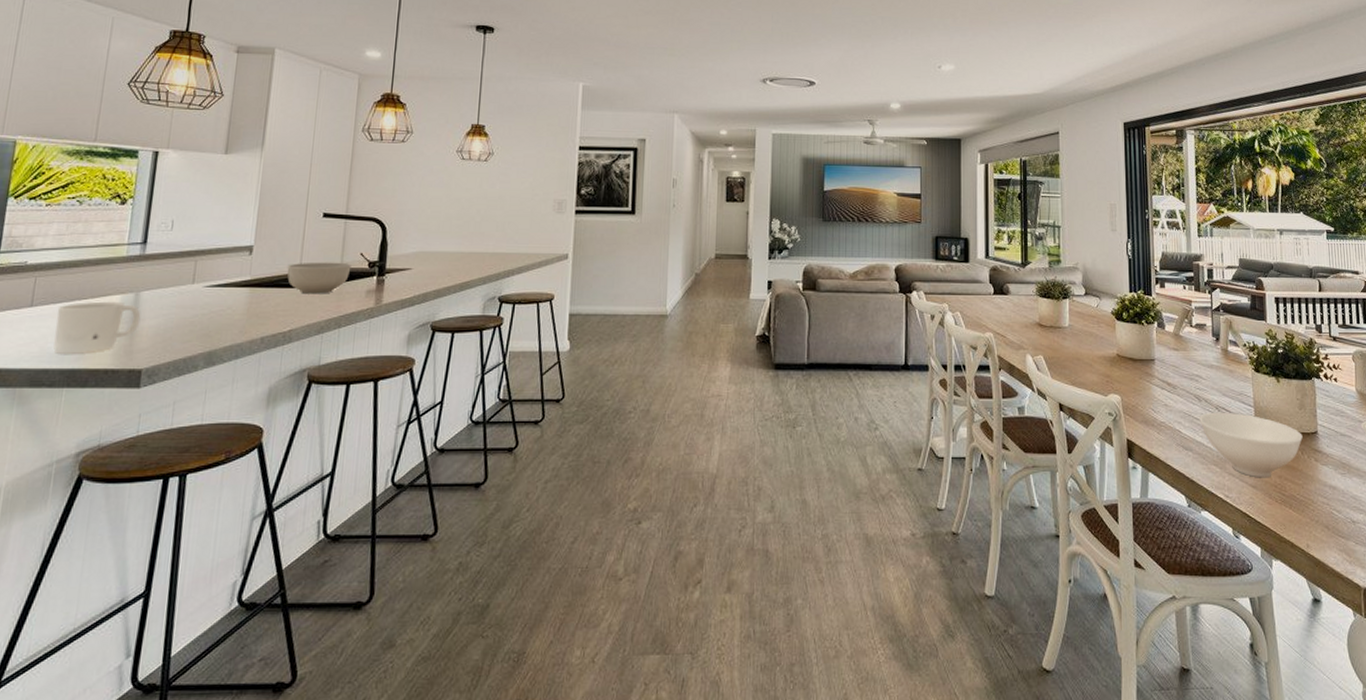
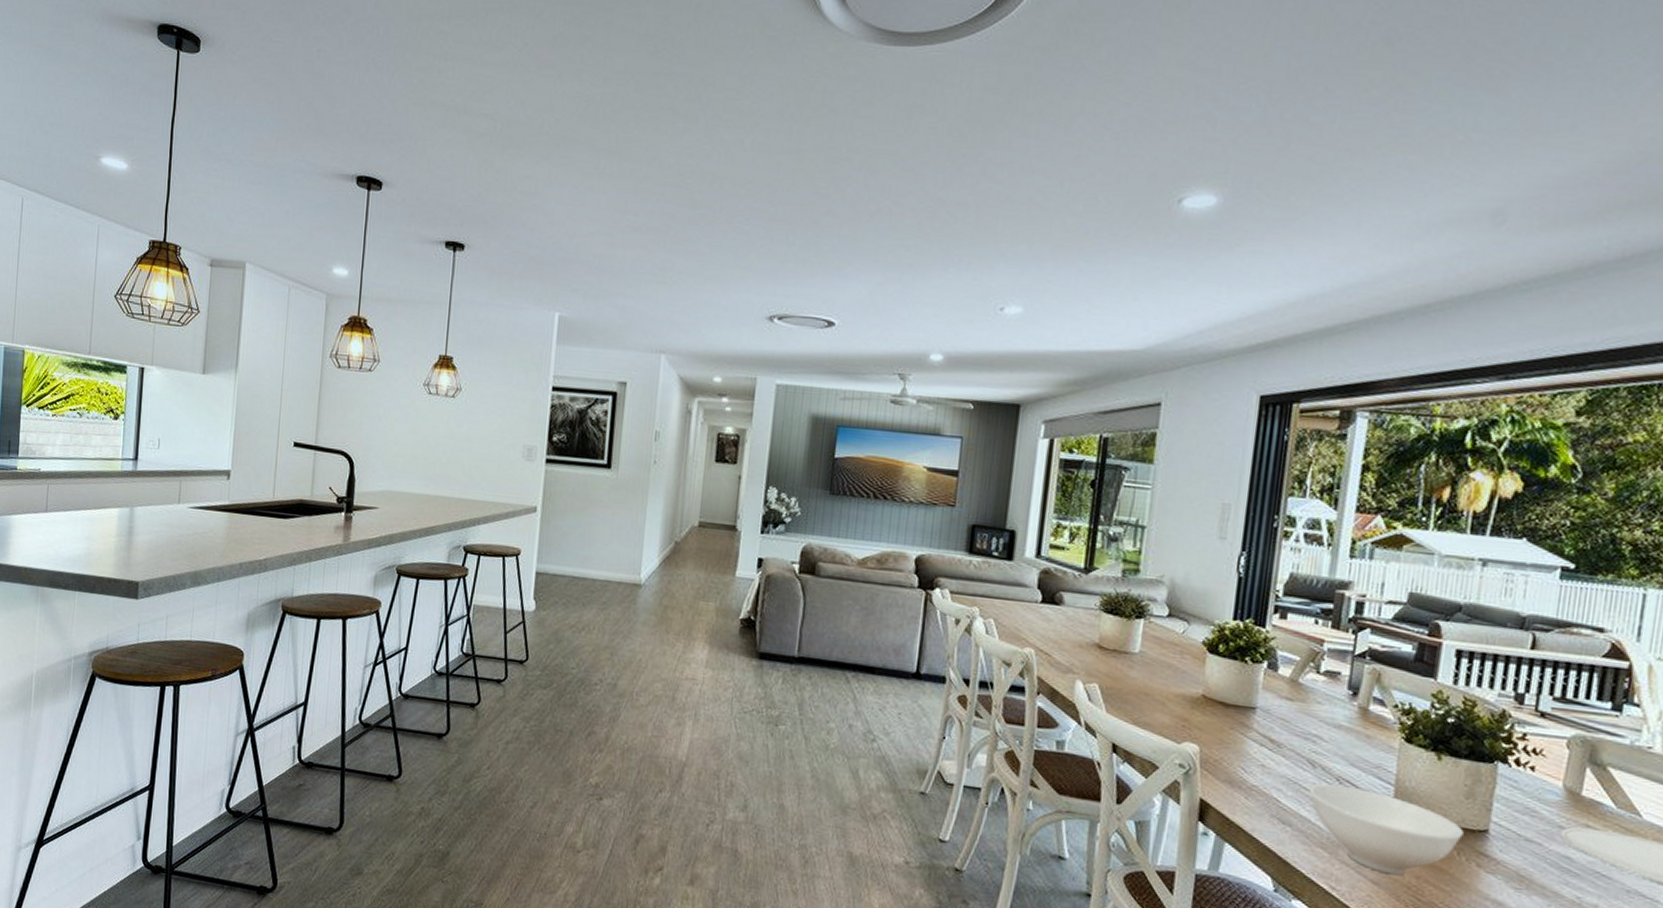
mug: present [53,301,141,355] -> none [65,512,136,562]
bowl: present [287,262,352,294] -> none [261,491,321,526]

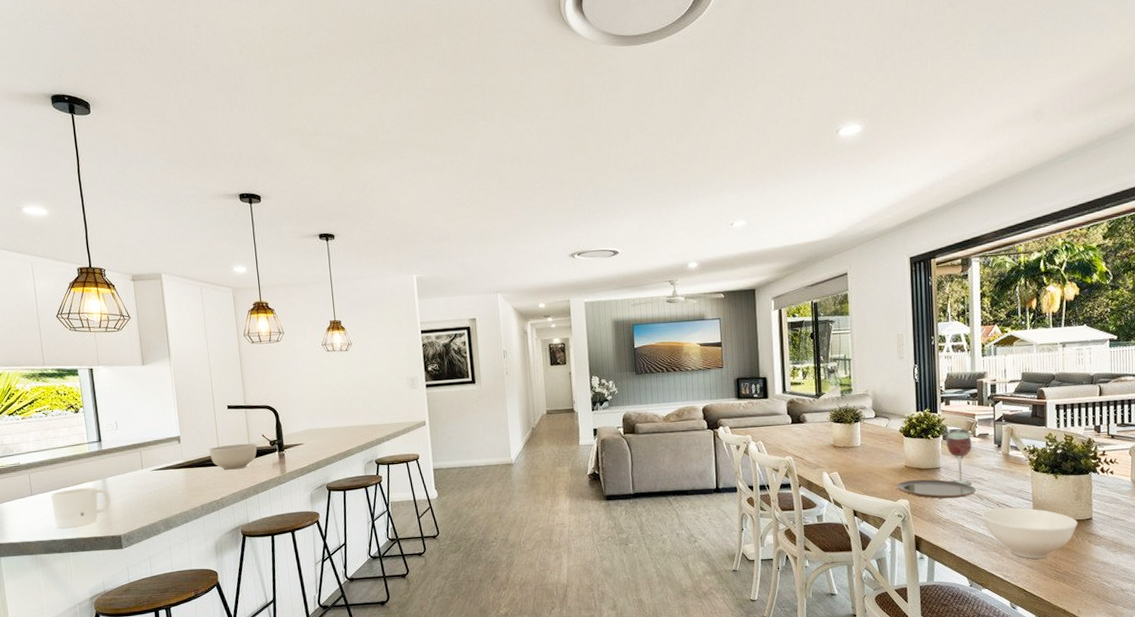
mug: none [65,512,136,562] -> present [50,487,111,529]
bowl: none [261,491,321,526] -> present [209,443,257,470]
plate: none [1184,716,1307,759] -> present [896,479,976,499]
wineglass: none [1269,654,1313,743] -> present [946,428,972,485]

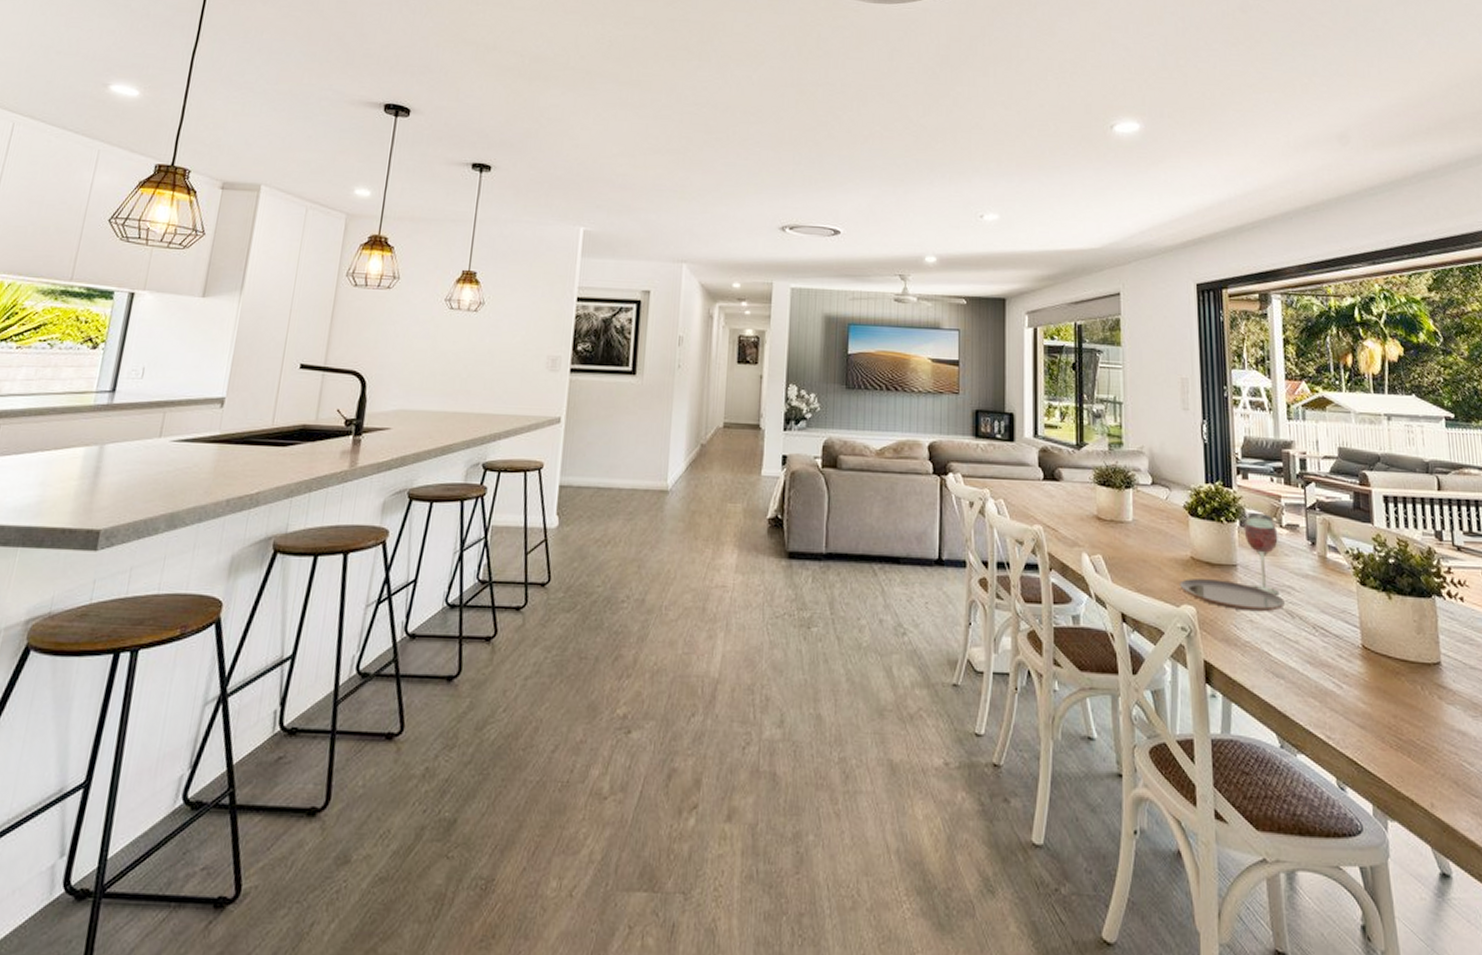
mug: present [50,487,111,529] -> none [11,453,104,511]
bowl: present [209,443,257,470] -> none [258,417,327,454]
bowl: present [981,507,1078,560] -> none [1293,632,1422,717]

